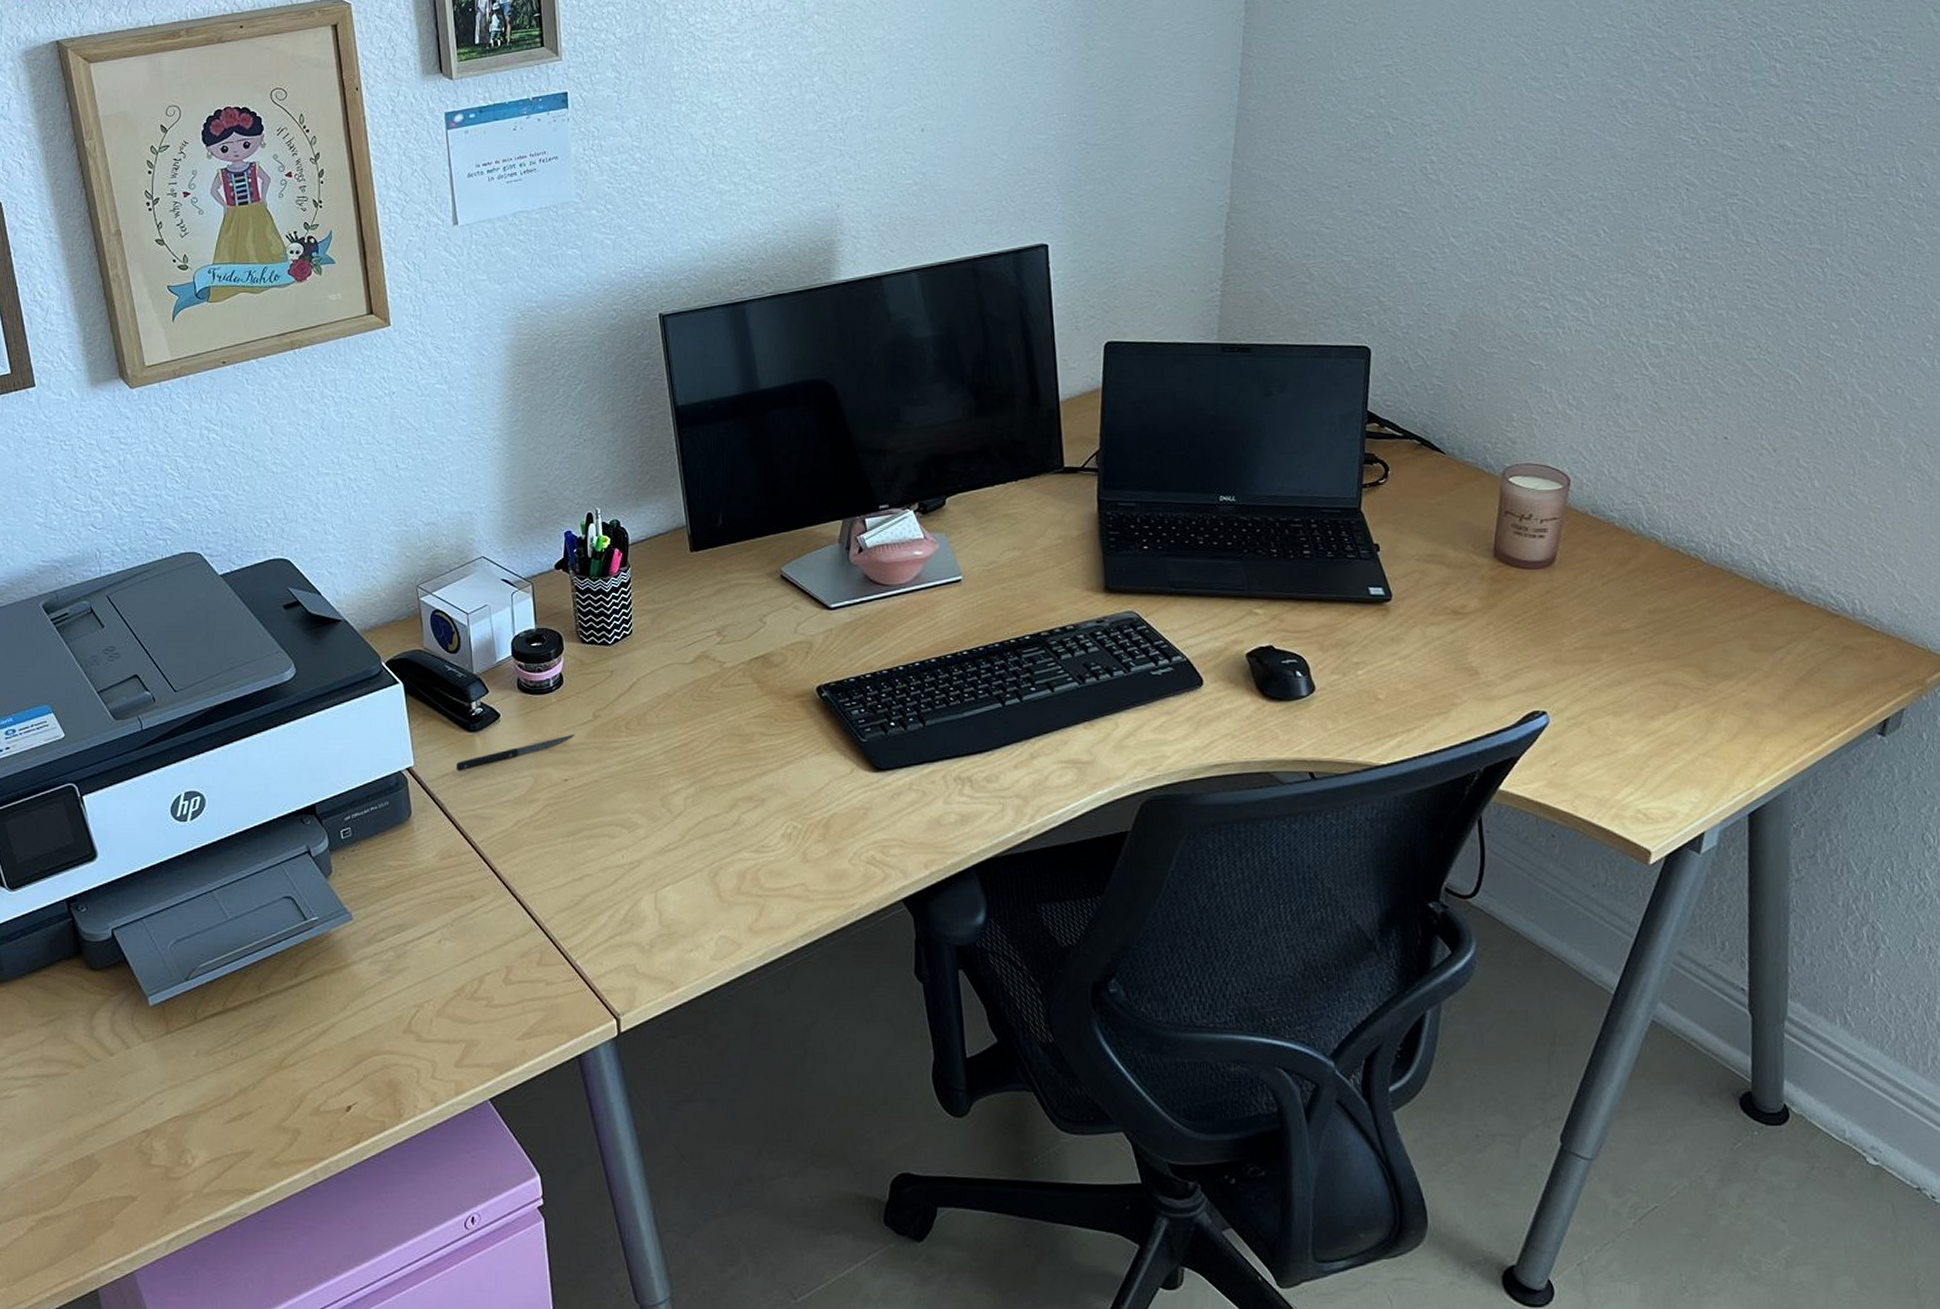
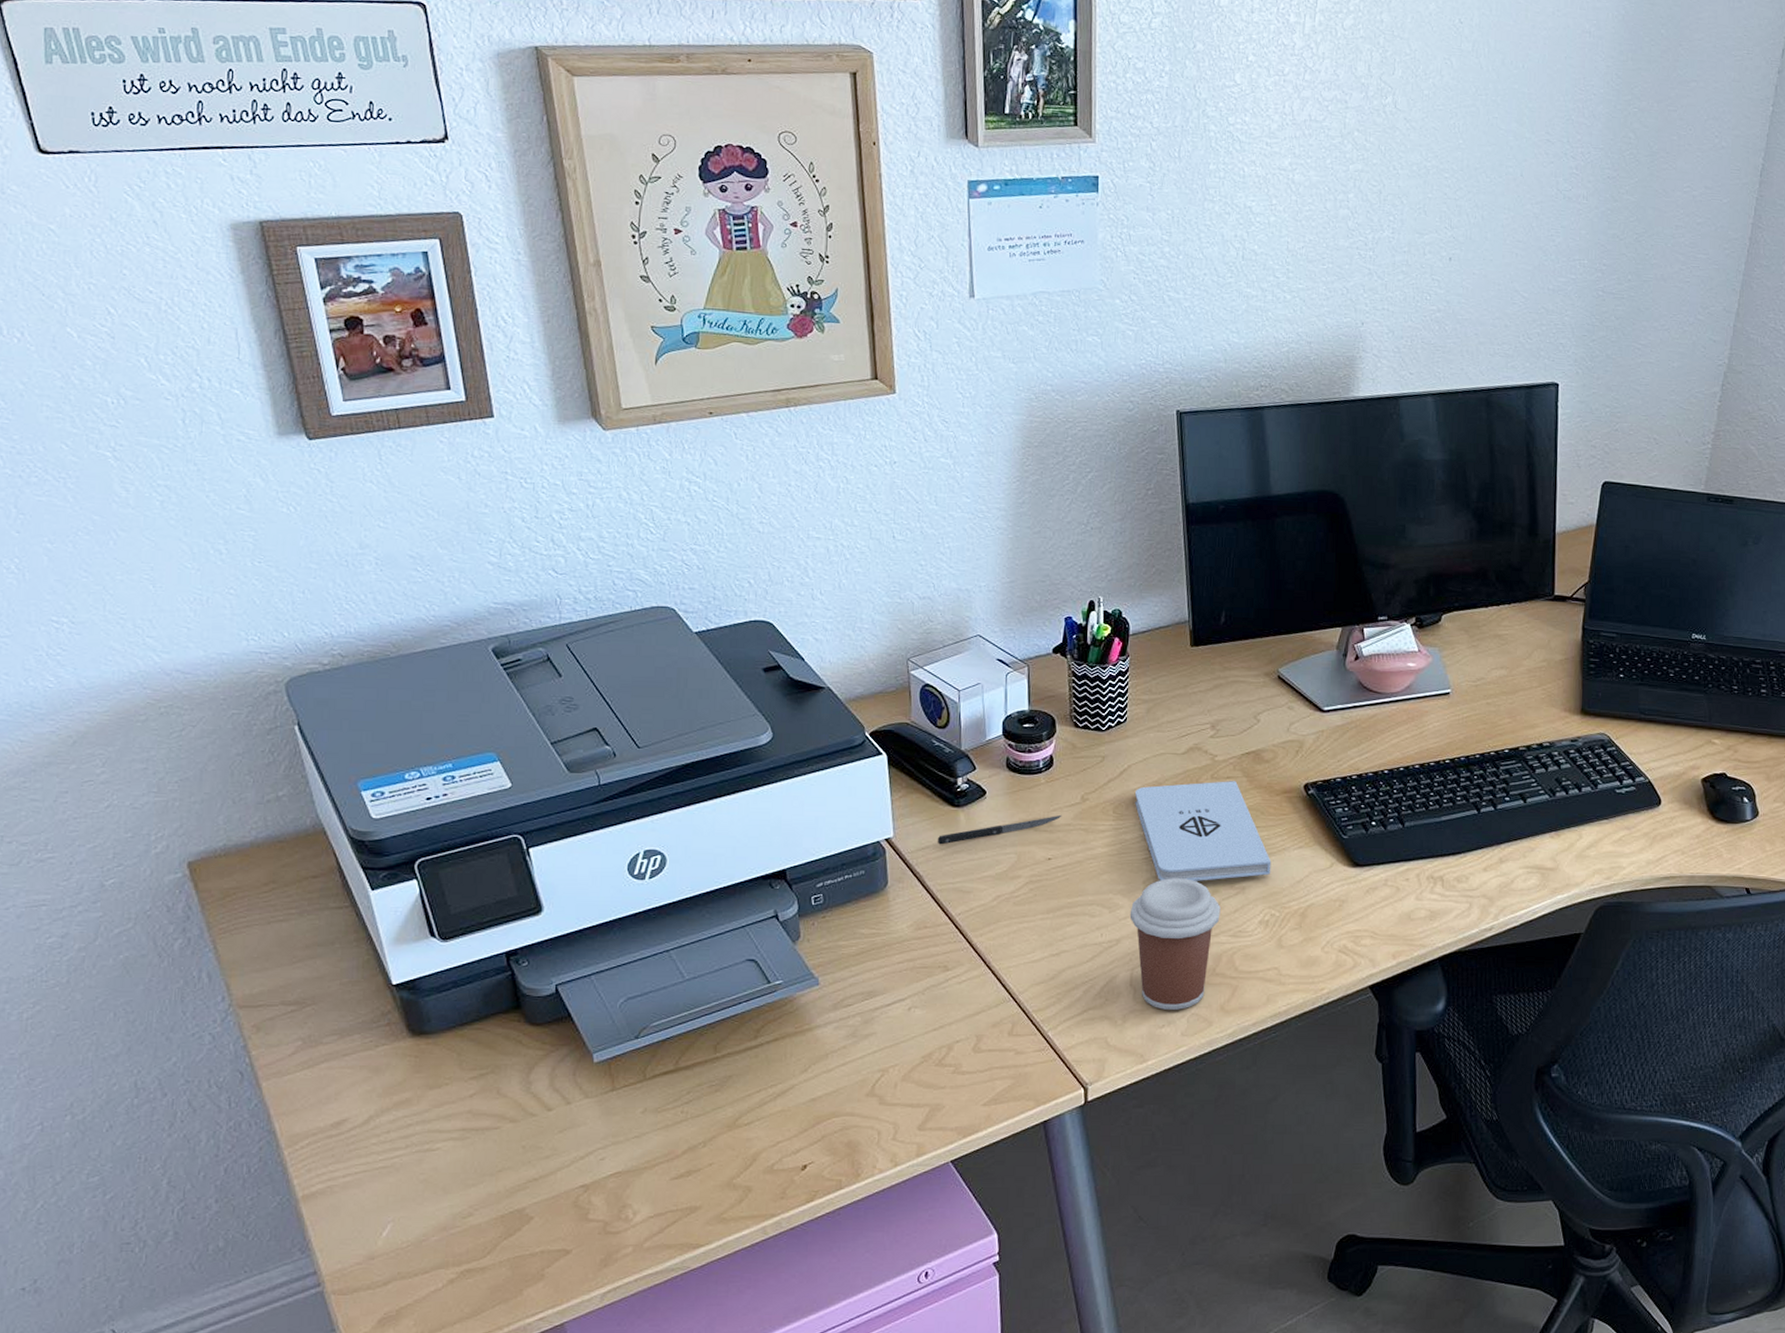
notepad: none [646,688,790,797] -> present [1135,781,1272,881]
coffee cup: none [649,793,741,933] -> present [1129,878,1221,1010]

